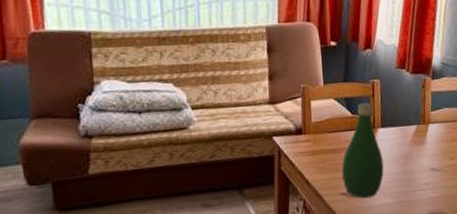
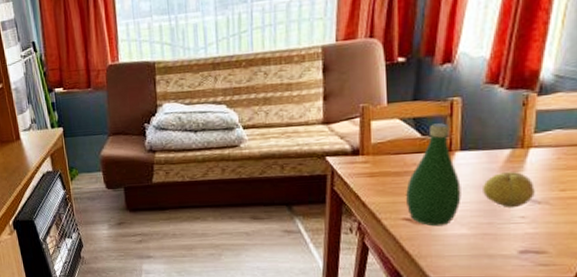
fruit: none [399,144,434,177] -> present [483,171,535,208]

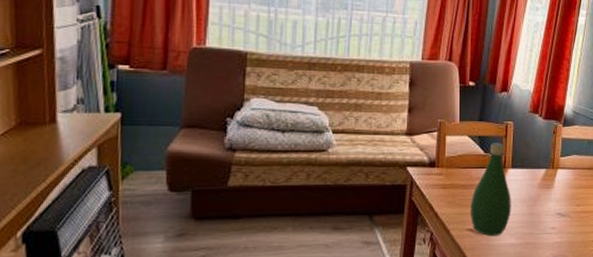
fruit: present [483,171,535,208] -> none [526,188,560,220]

